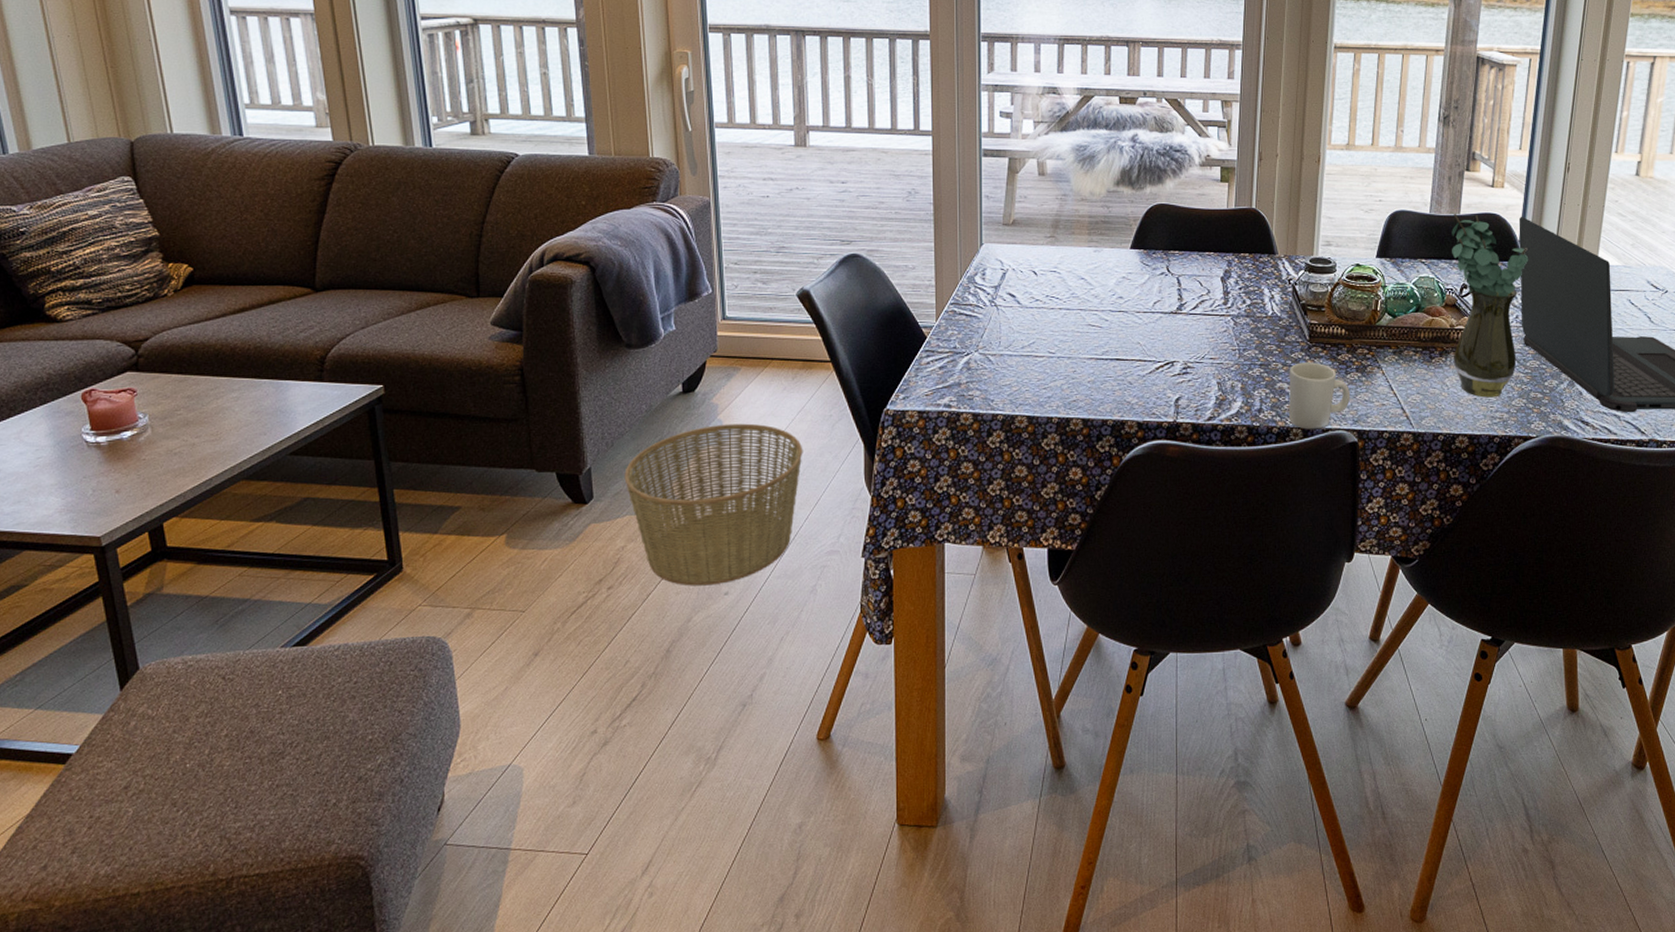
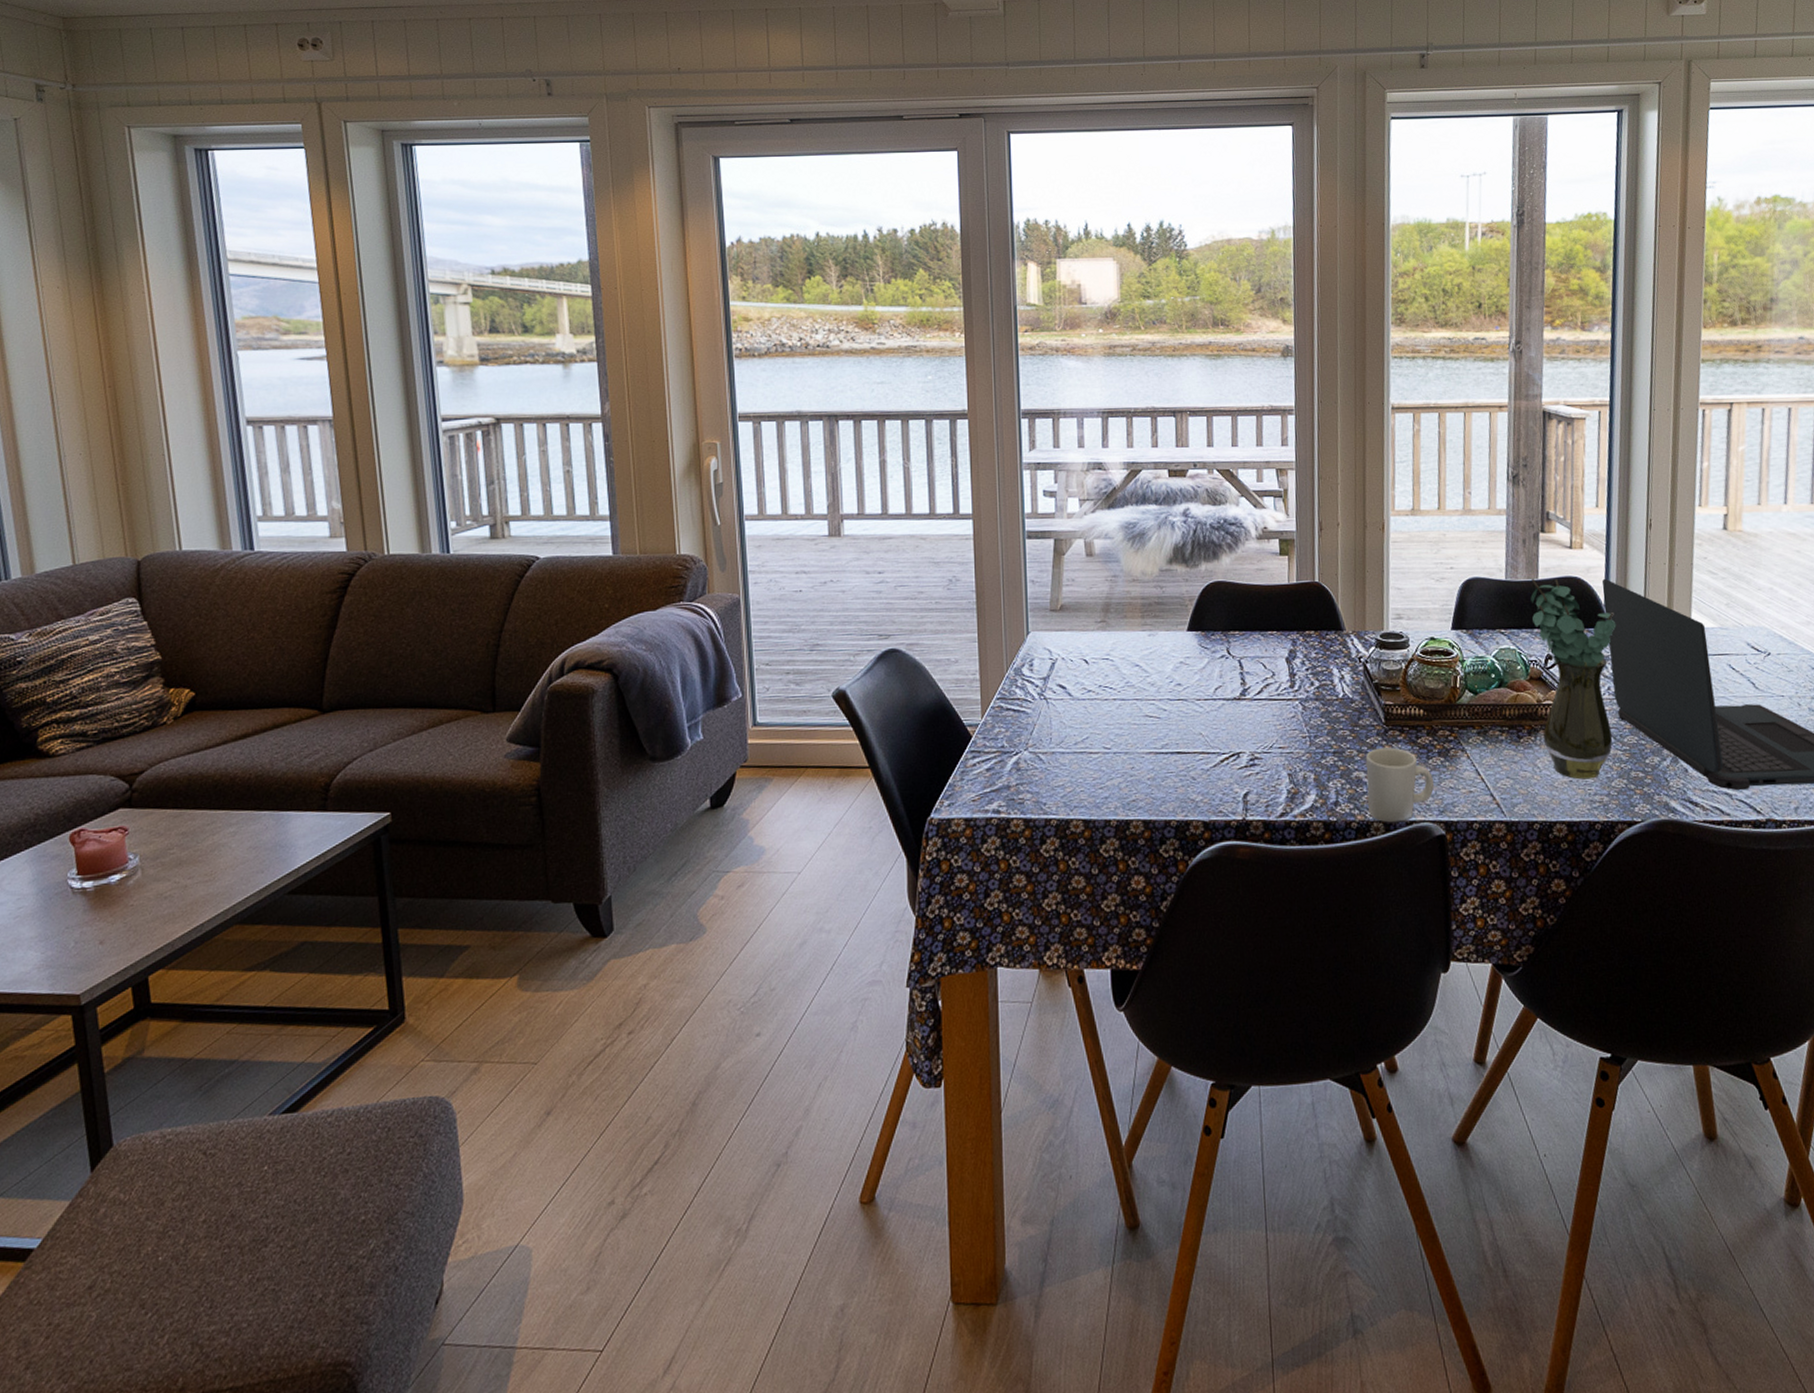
basket: present [624,423,803,586] -> none [647,839,841,1028]

